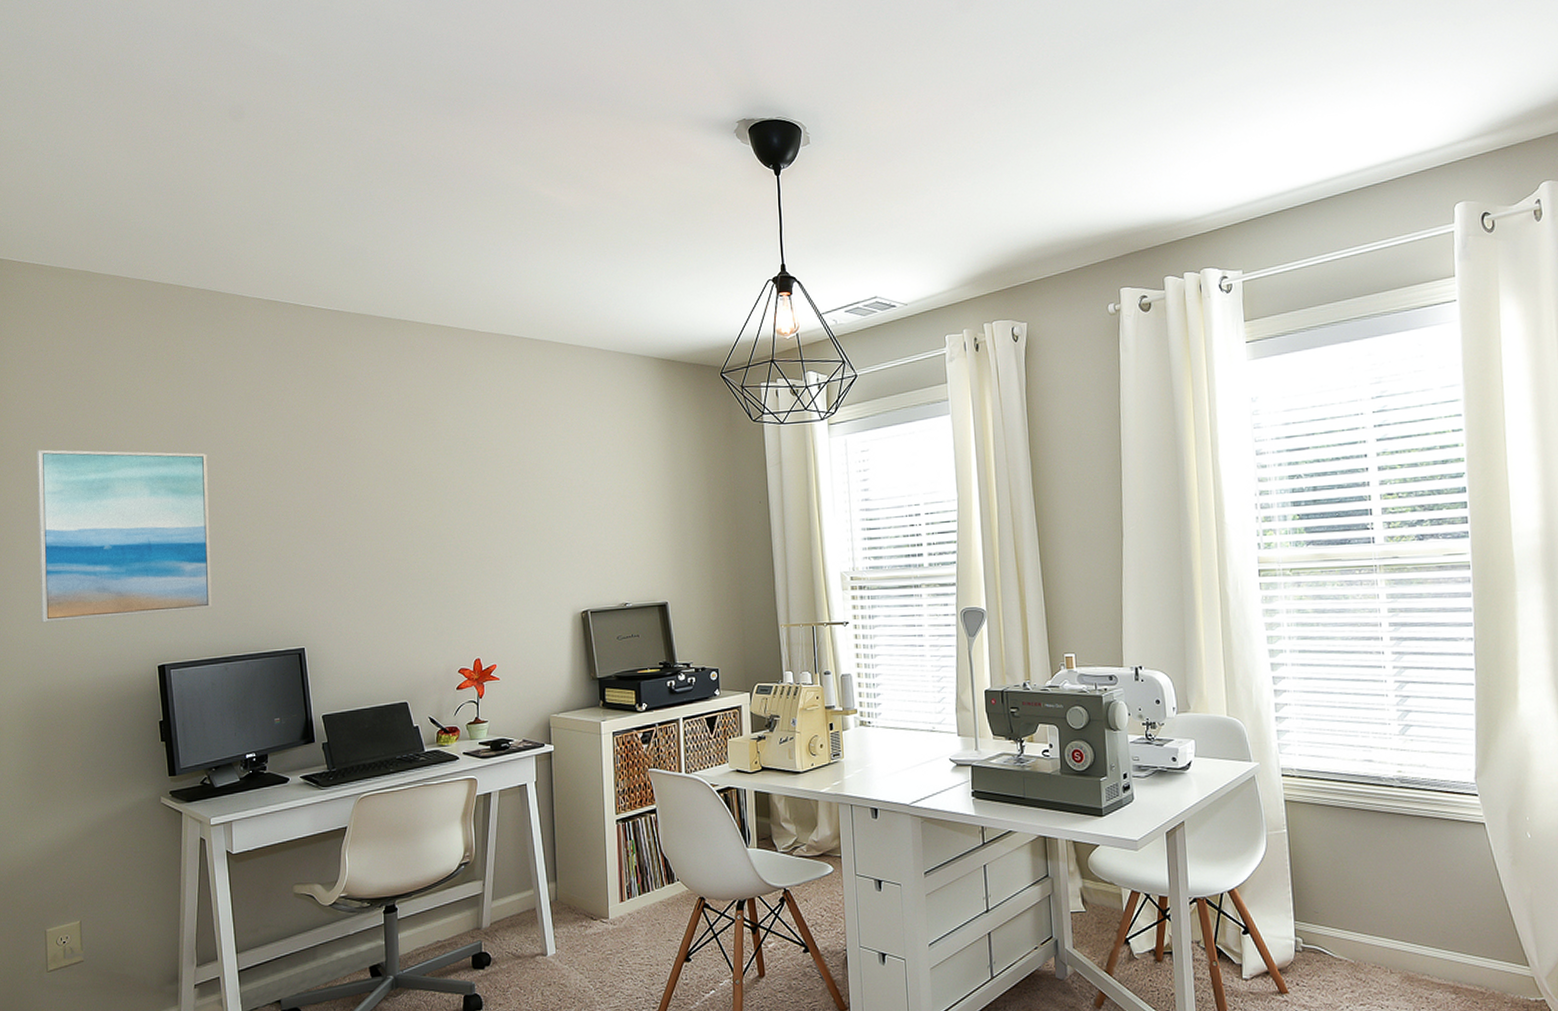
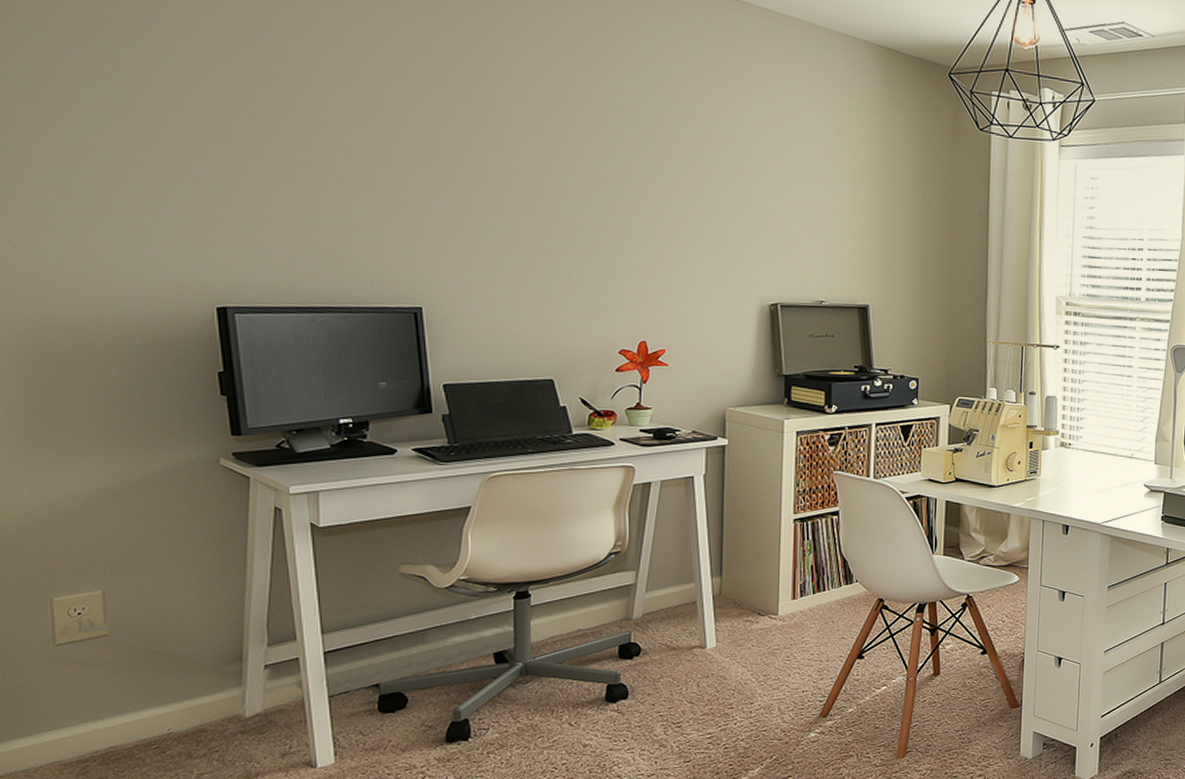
wall art: present [37,449,213,623] -> none [30,20,297,249]

